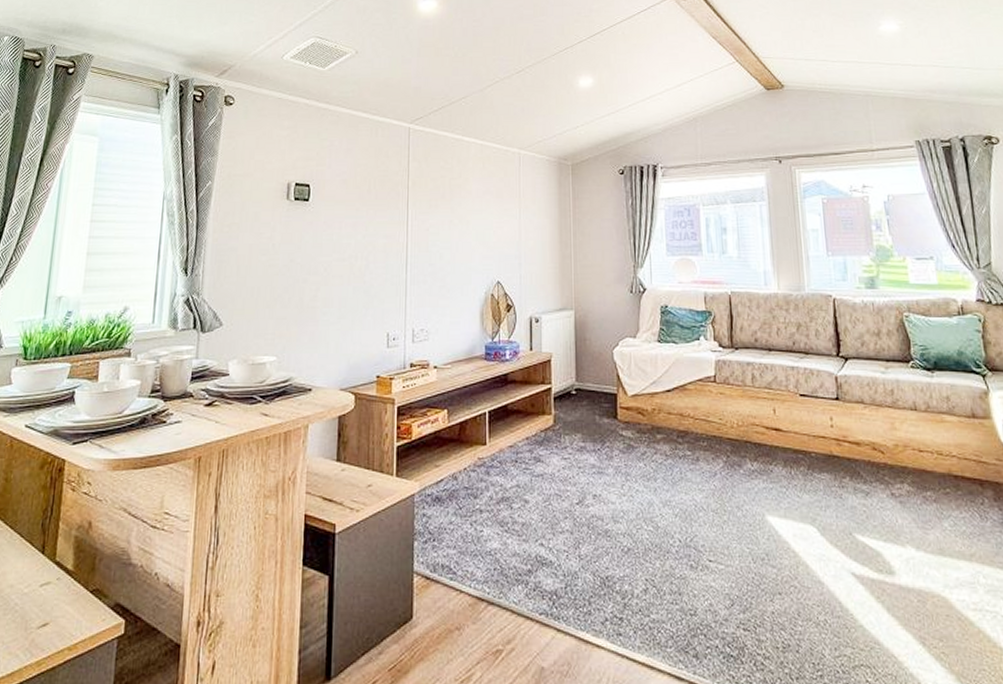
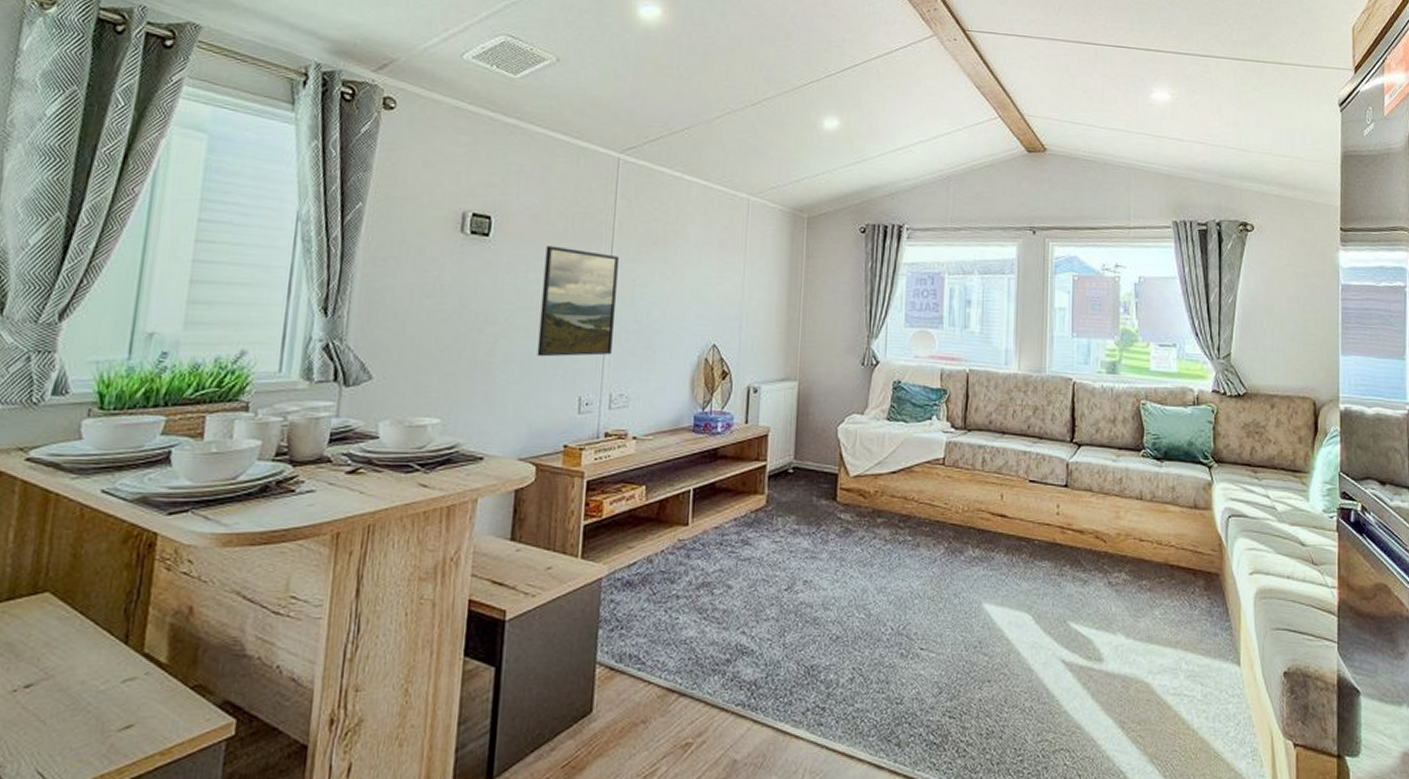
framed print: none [351,205,414,300] -> present [537,245,619,357]

